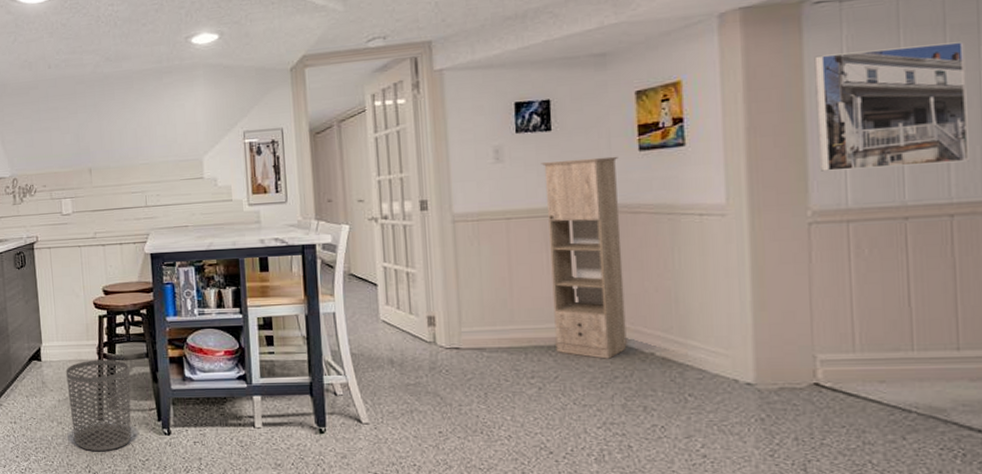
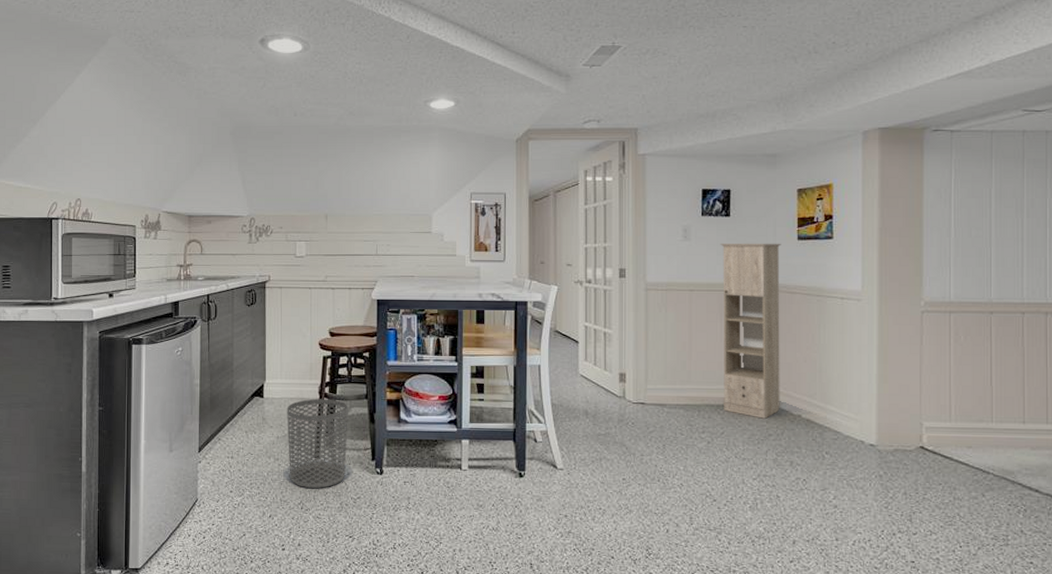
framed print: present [814,41,969,172] -> none [931,174,1037,270]

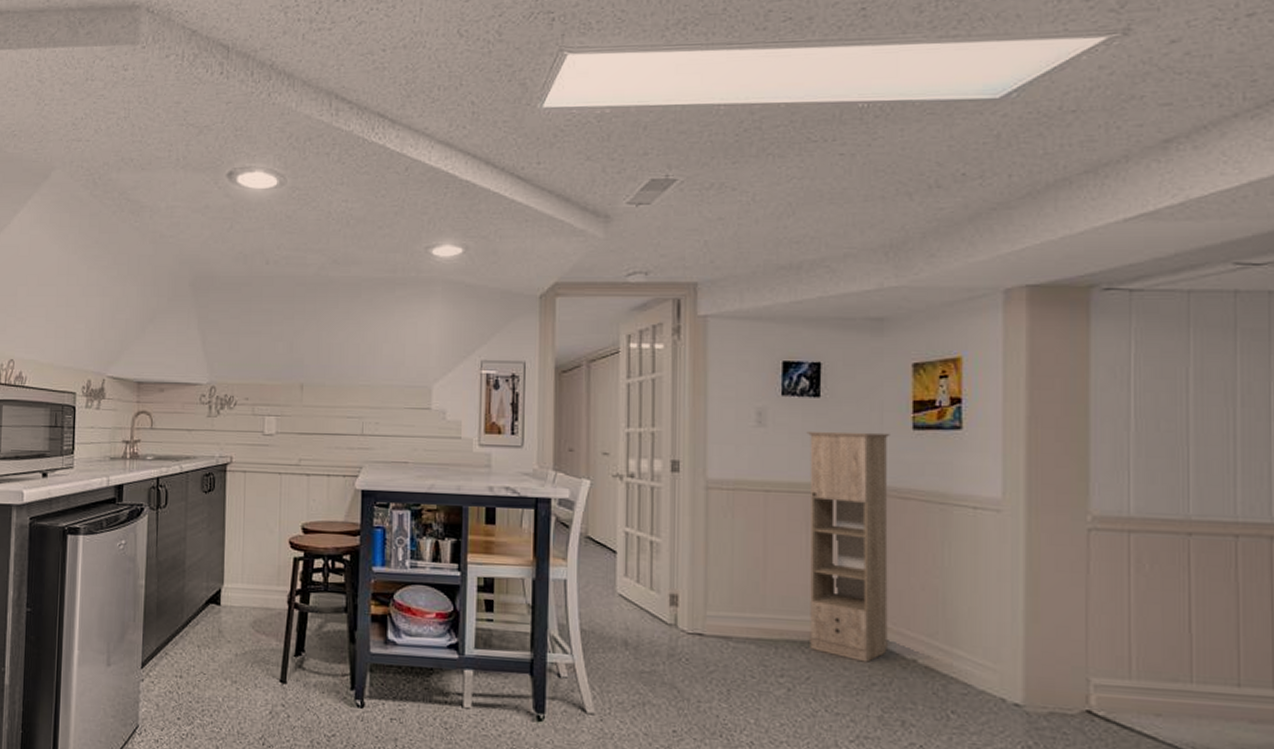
waste bin: present [287,398,348,488] -> none [248,609,323,721]

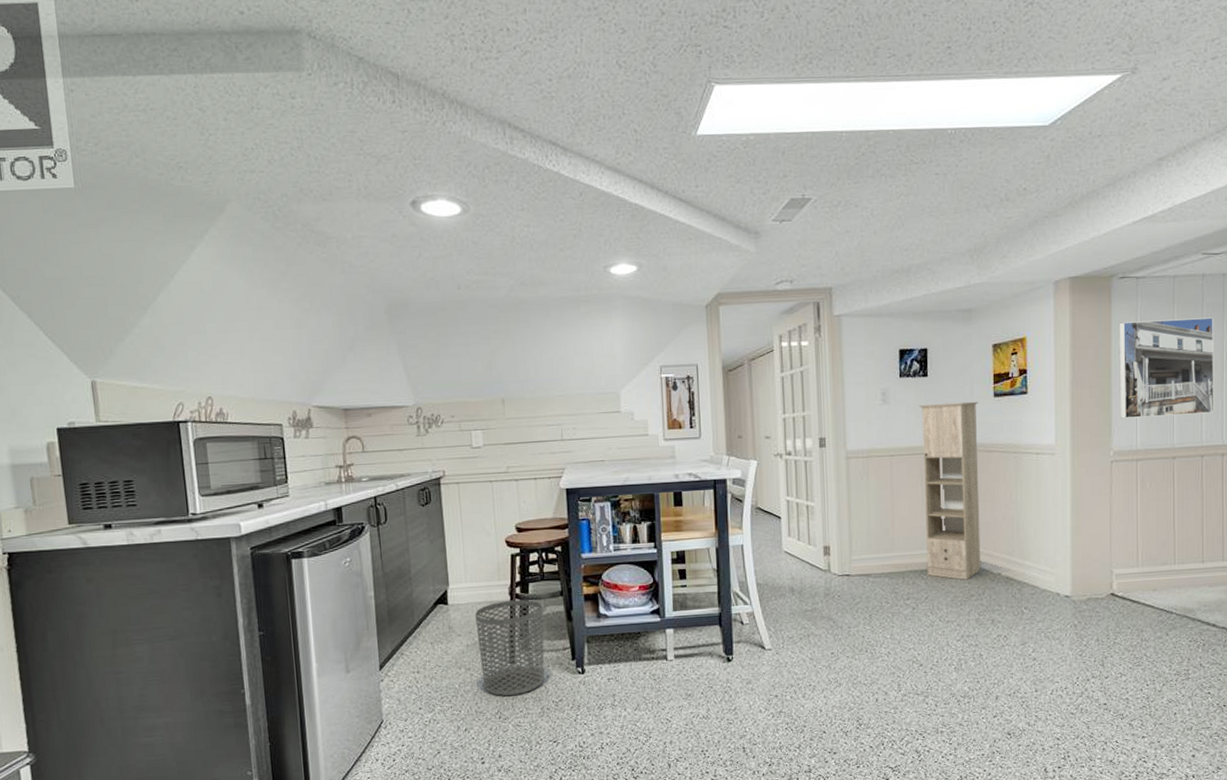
waste bin: none [248,609,323,721] -> present [475,599,545,696]
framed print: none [1101,346,1256,479] -> present [1119,317,1214,419]

